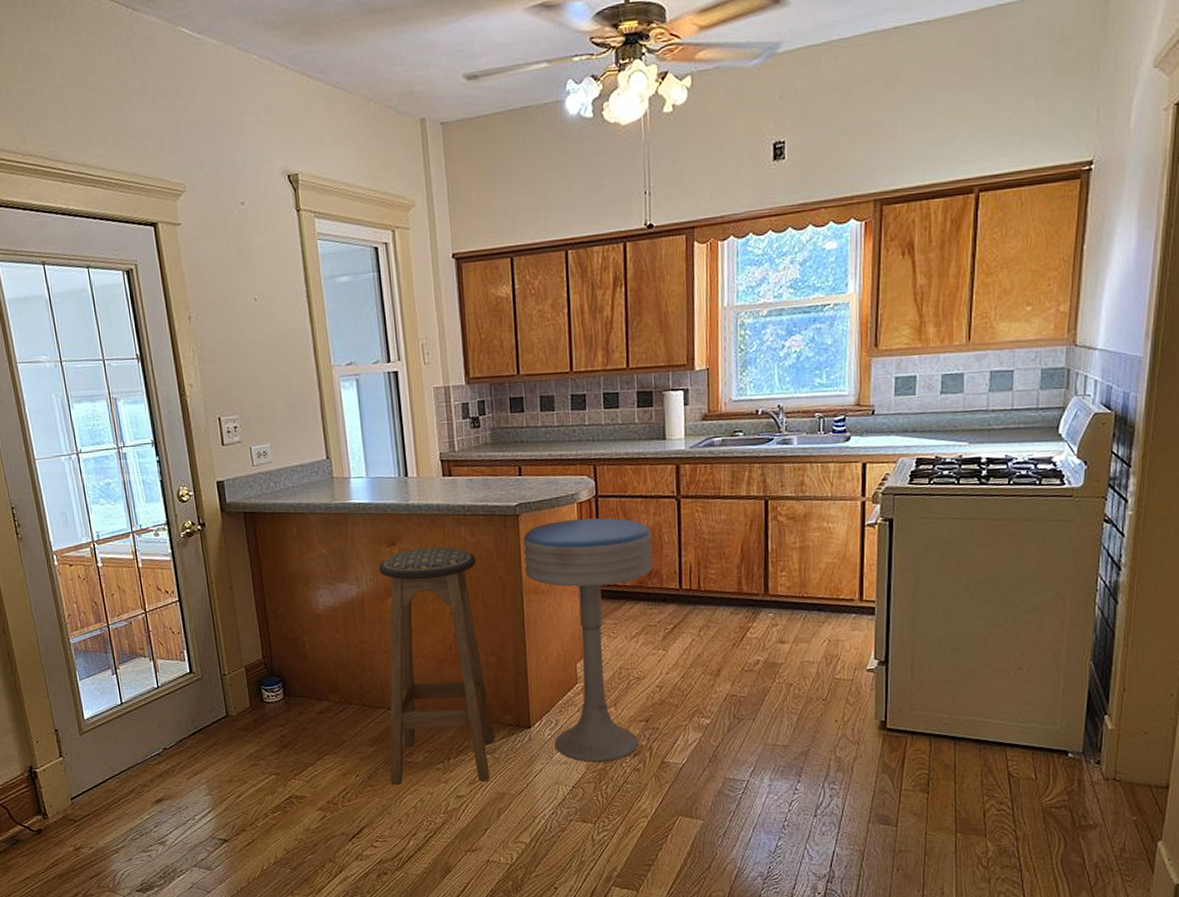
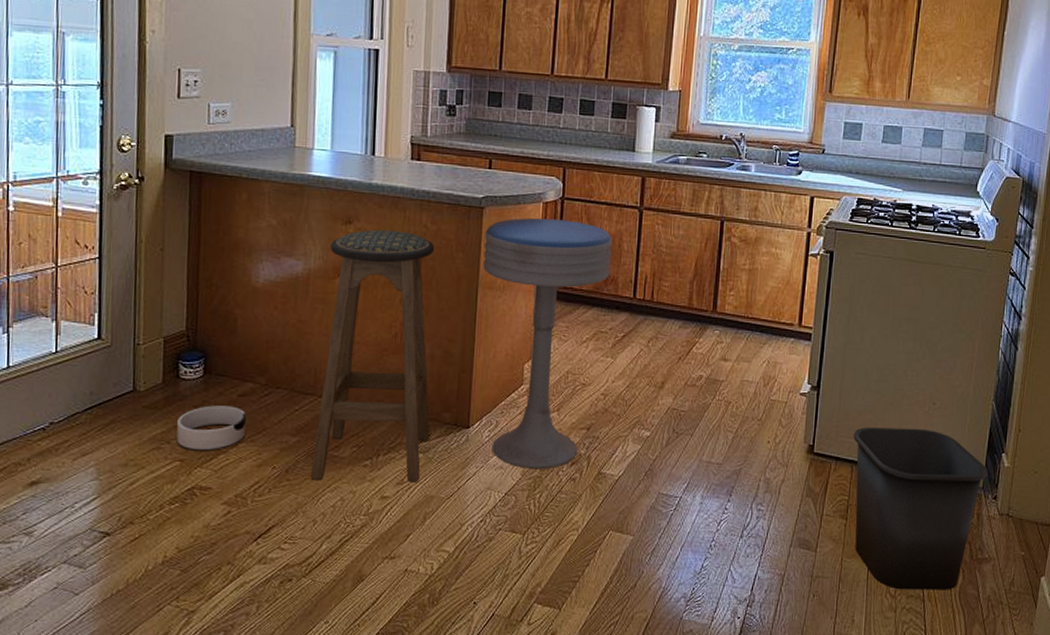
pet bowl: none [268,723,328,765] -> present [176,405,246,451]
waste bin: none [930,696,1088,861] -> present [853,427,988,590]

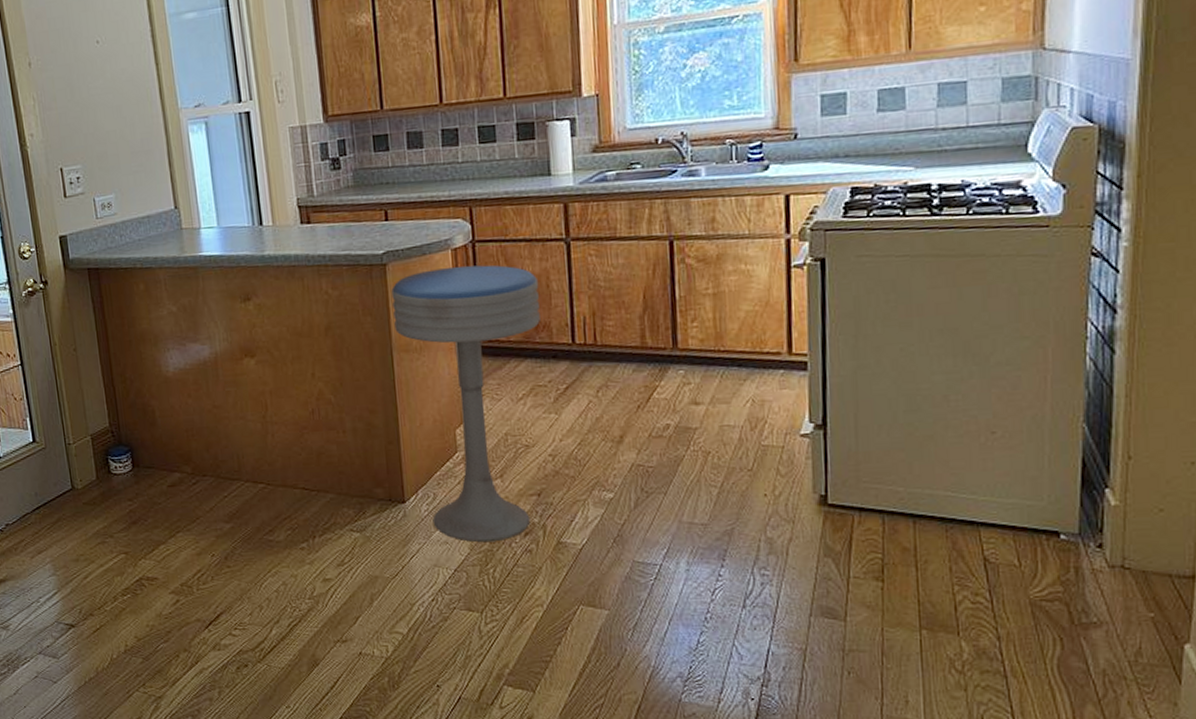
pet bowl: present [176,405,246,451] -> none [116,497,181,543]
stool: present [310,229,435,483] -> none [232,301,364,566]
waste bin: present [853,427,988,590] -> none [881,465,1085,664]

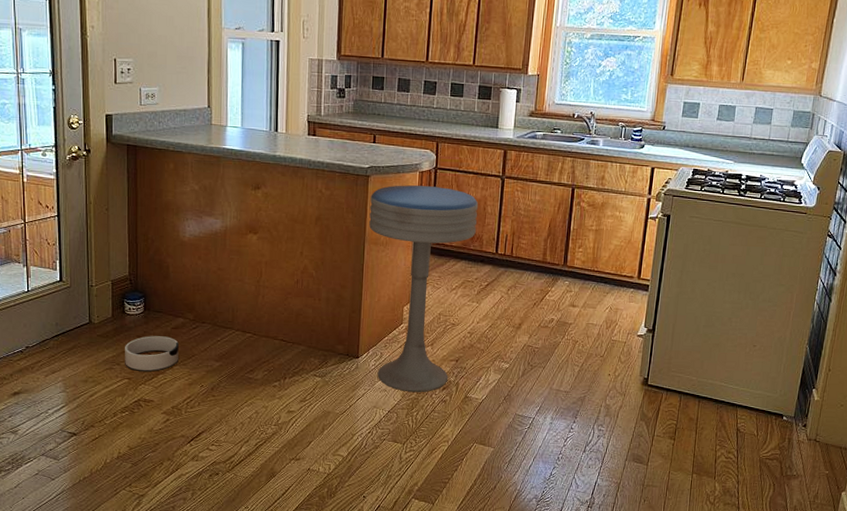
pet bowl: none [116,497,181,543] -> present [125,336,179,372]

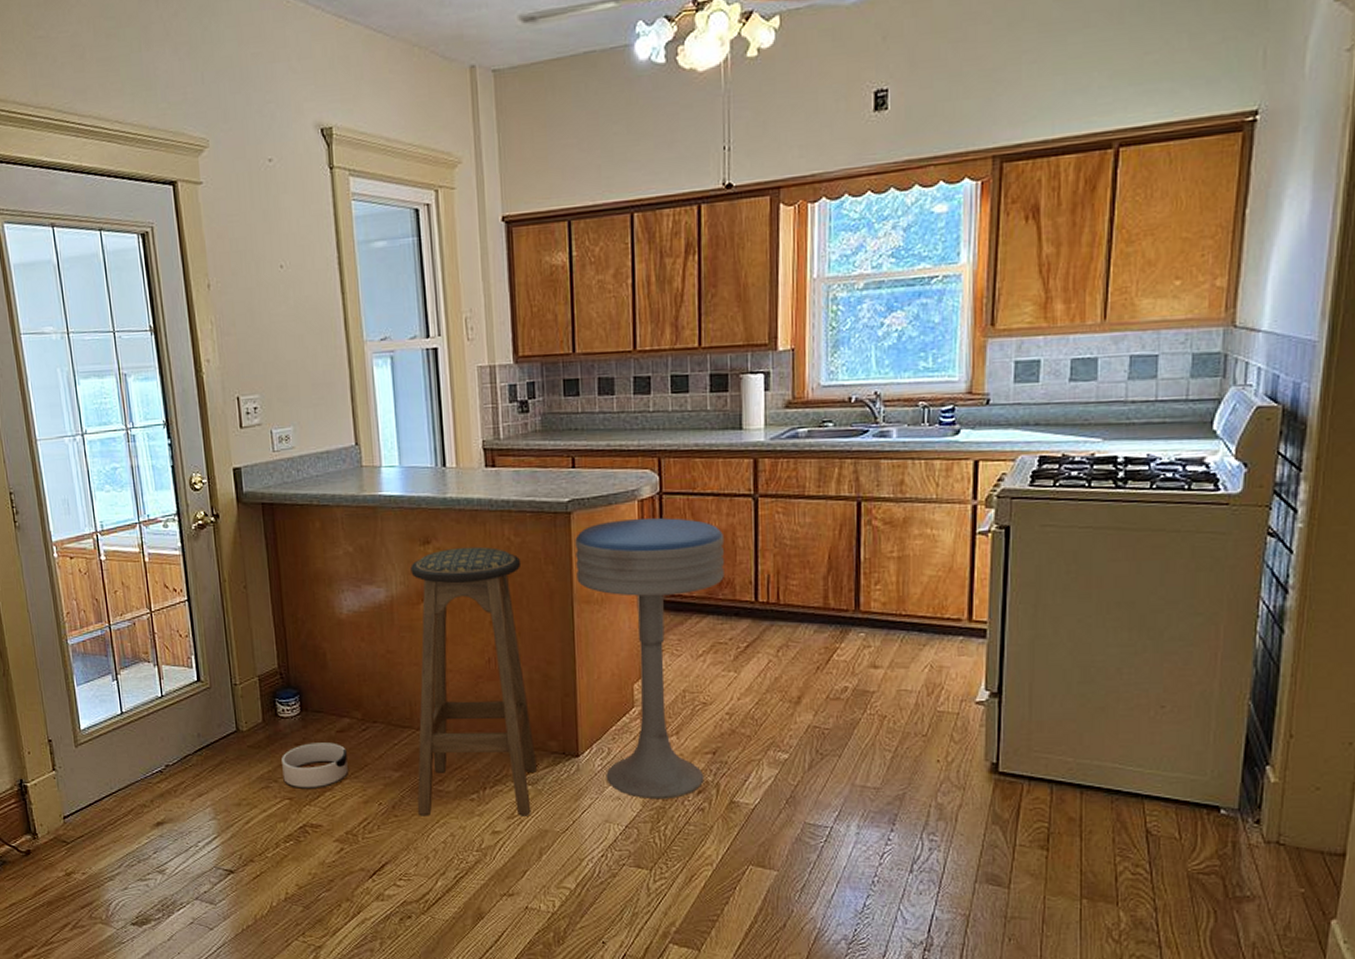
stool: none [231,194,329,401] -> present [410,546,537,816]

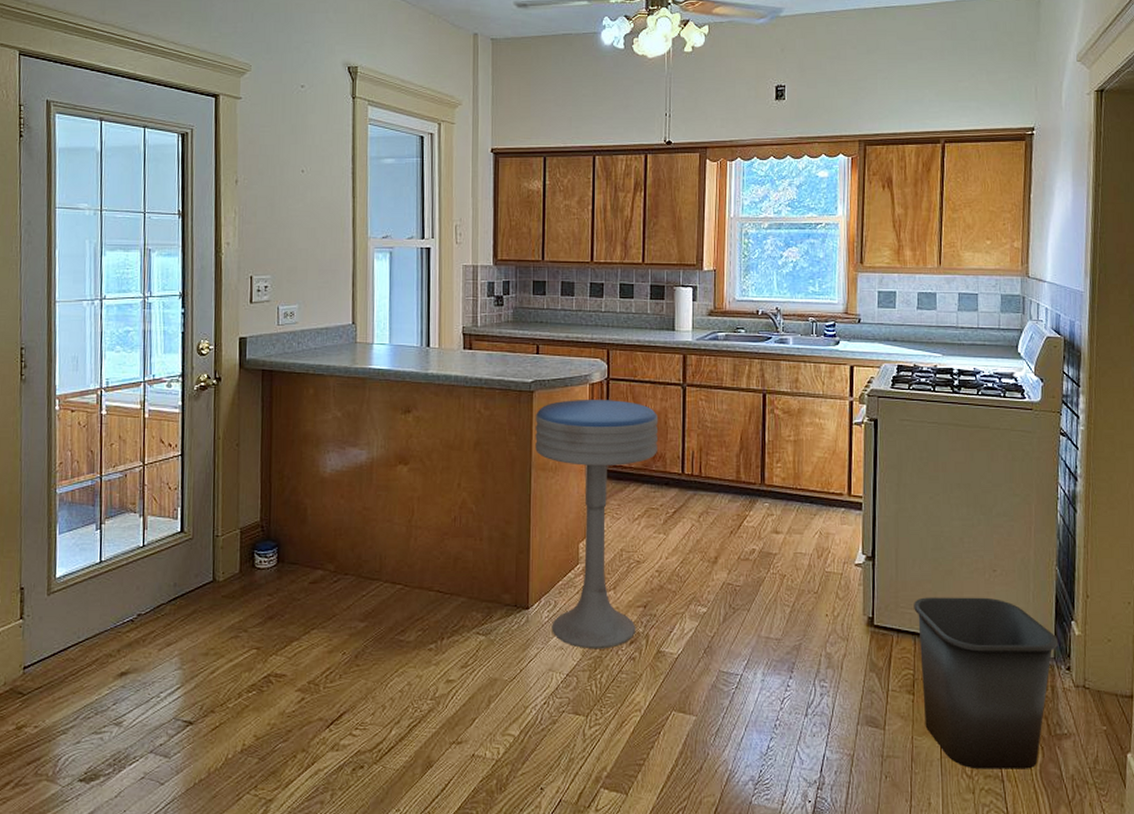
pet bowl: present [281,742,348,788] -> none [253,593,317,638]
stool: present [410,546,537,816] -> none [378,417,491,666]
waste bin: none [1051,738,1245,935] -> present [914,597,1058,770]

